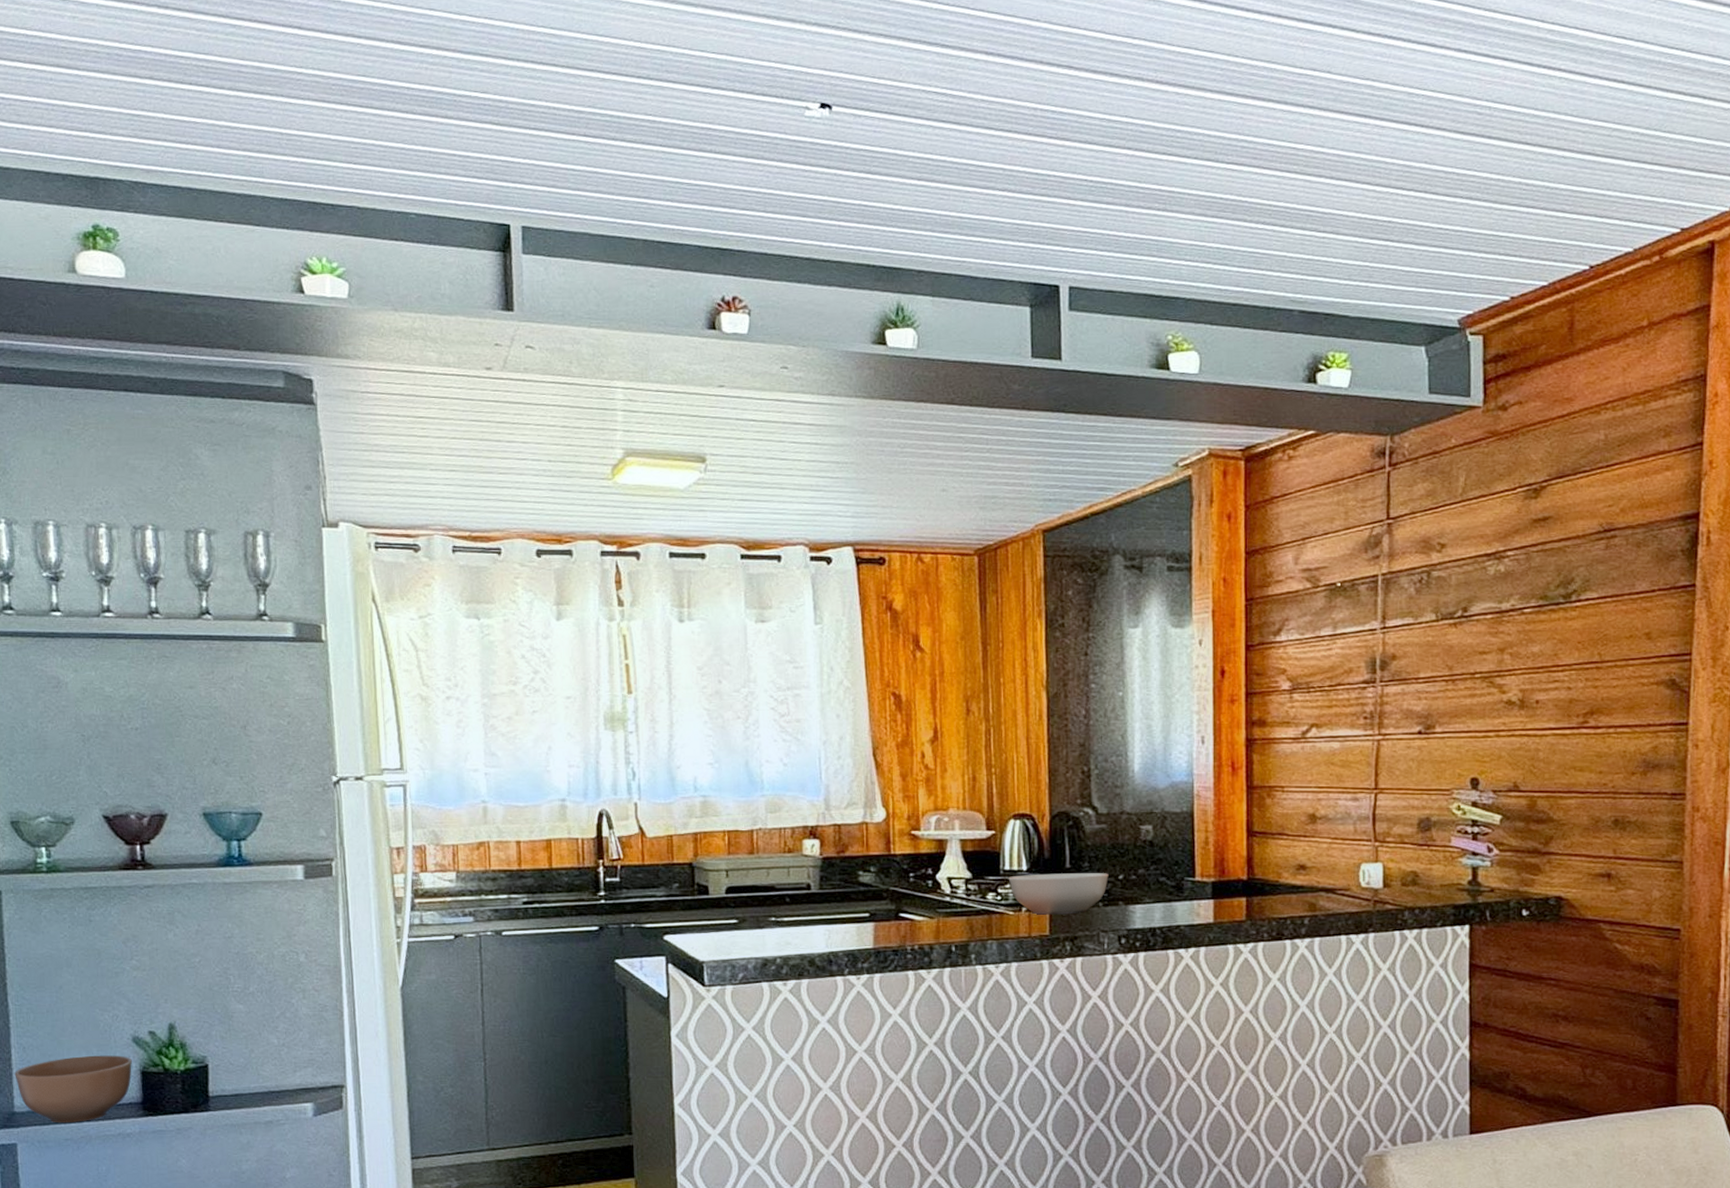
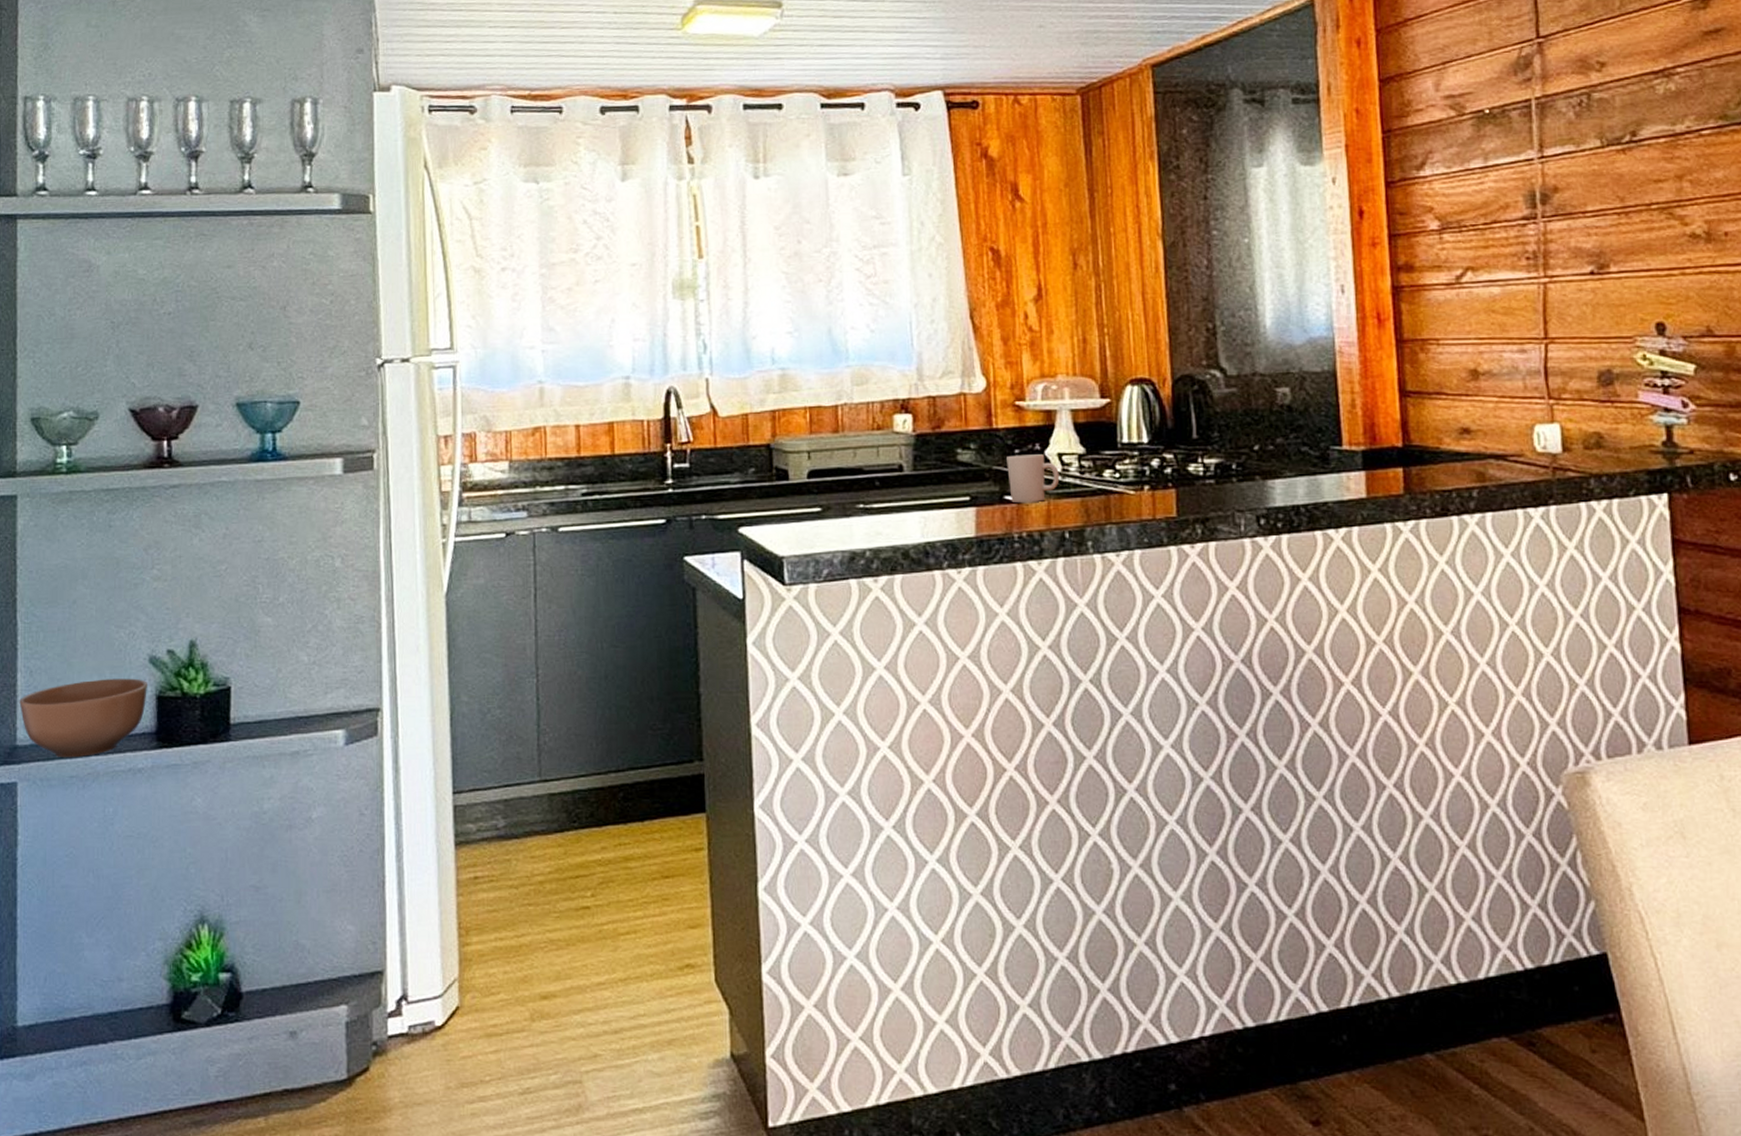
mug: none [902,878,948,920] -> present [1007,454,1060,504]
bowl: present [1008,873,1109,915] -> none [1127,443,1242,494]

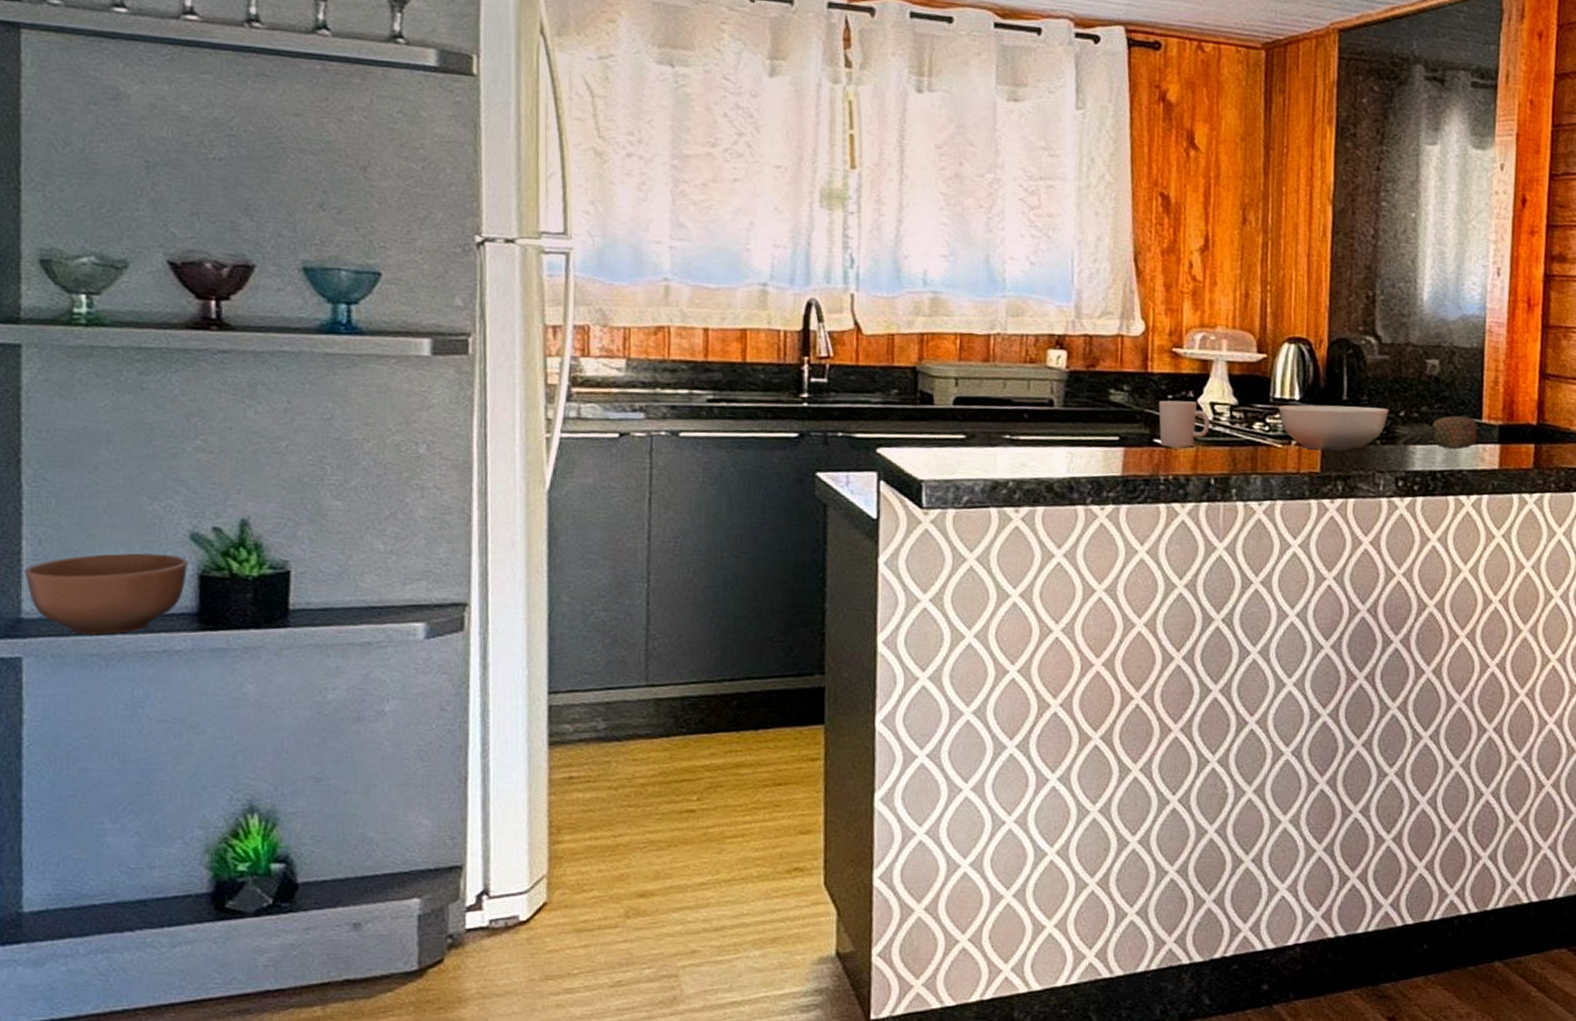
bowl: none [1127,443,1242,494] -> present [1278,405,1389,452]
fruit: none [1249,445,1340,484] -> present [1392,416,1478,450]

